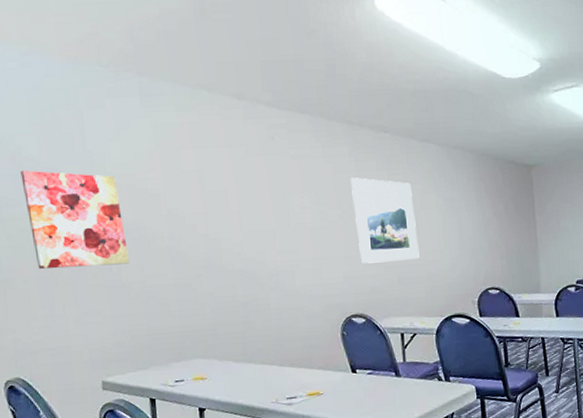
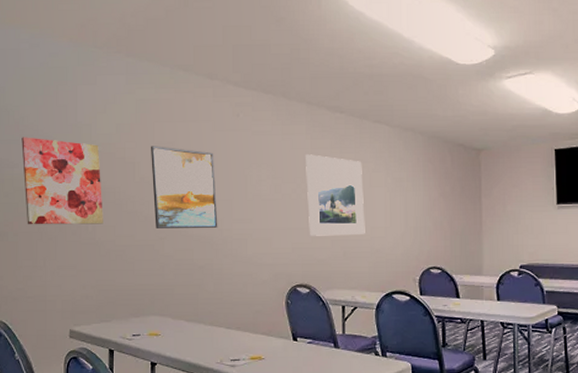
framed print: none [177,175,261,265] -> present [151,146,218,228]

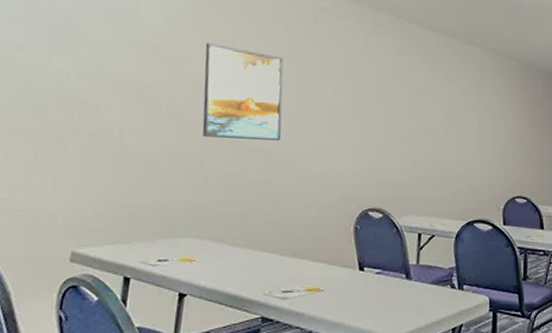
wall art: present [21,137,103,225] -> none [27,15,139,127]
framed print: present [306,154,365,236] -> none [387,69,451,159]

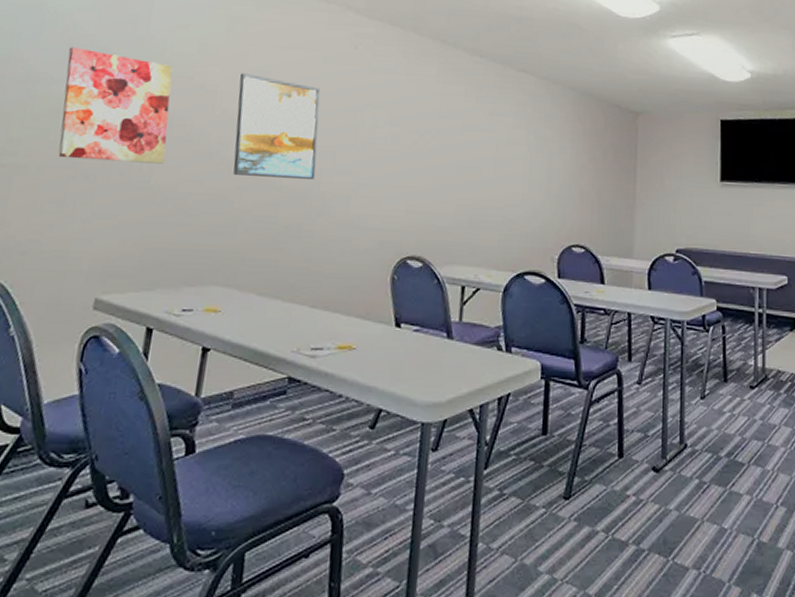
wall art: none [27,15,139,127] -> present [58,47,173,164]

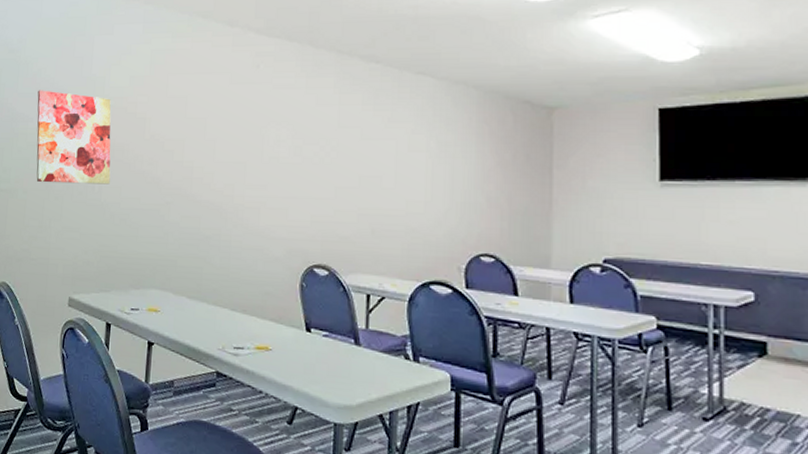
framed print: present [233,73,321,179] -> none [162,100,229,193]

